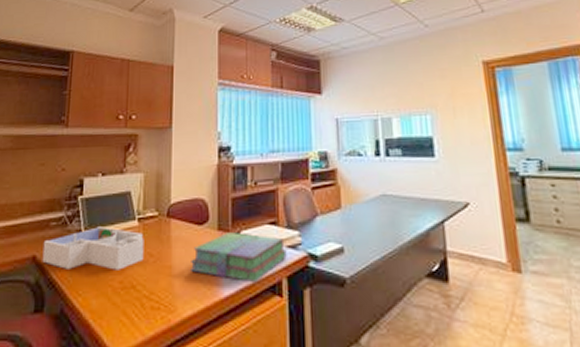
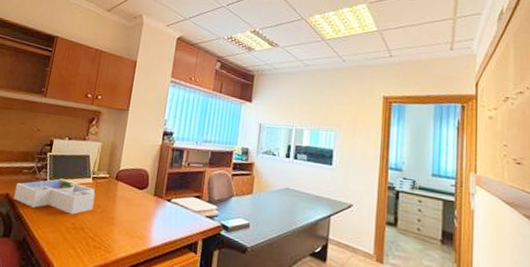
stack of books: present [191,232,287,283] -> none [128,198,205,240]

